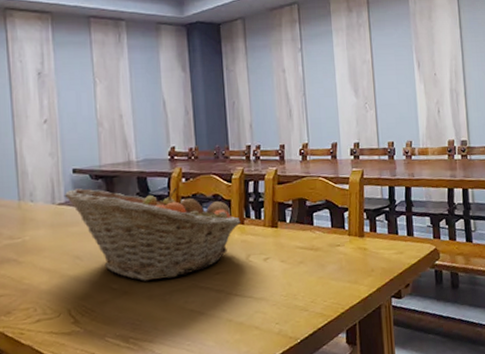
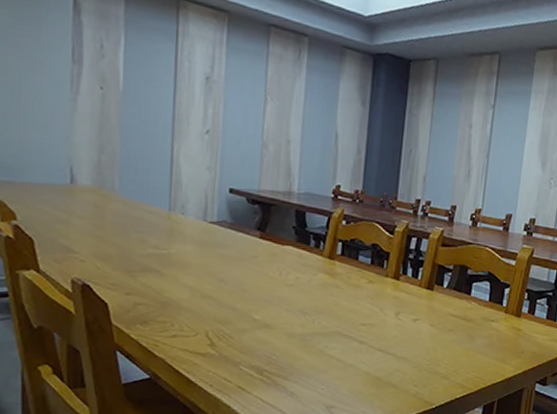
fruit basket: present [63,187,241,281] -> none [216,209,396,321]

